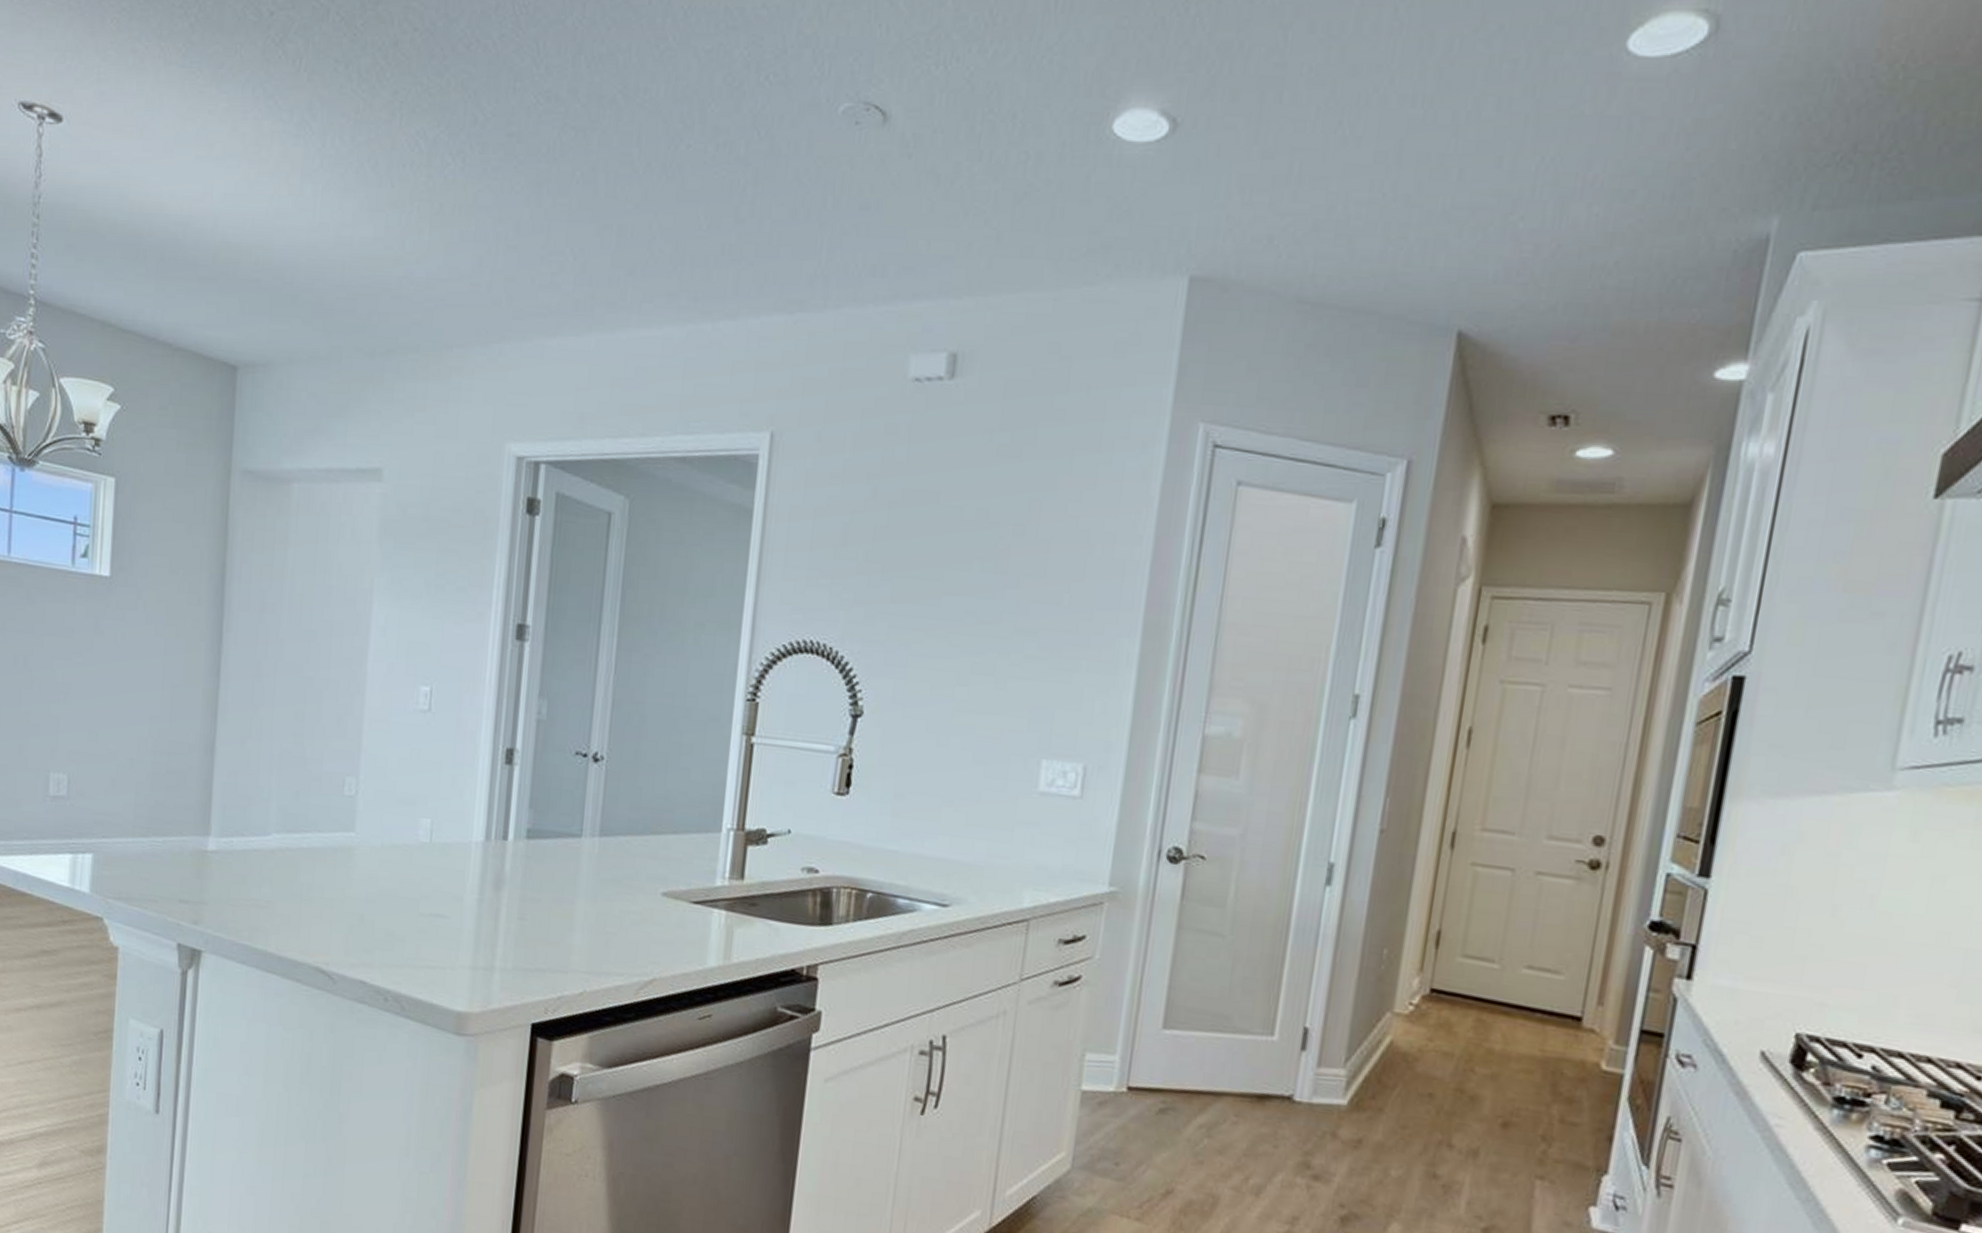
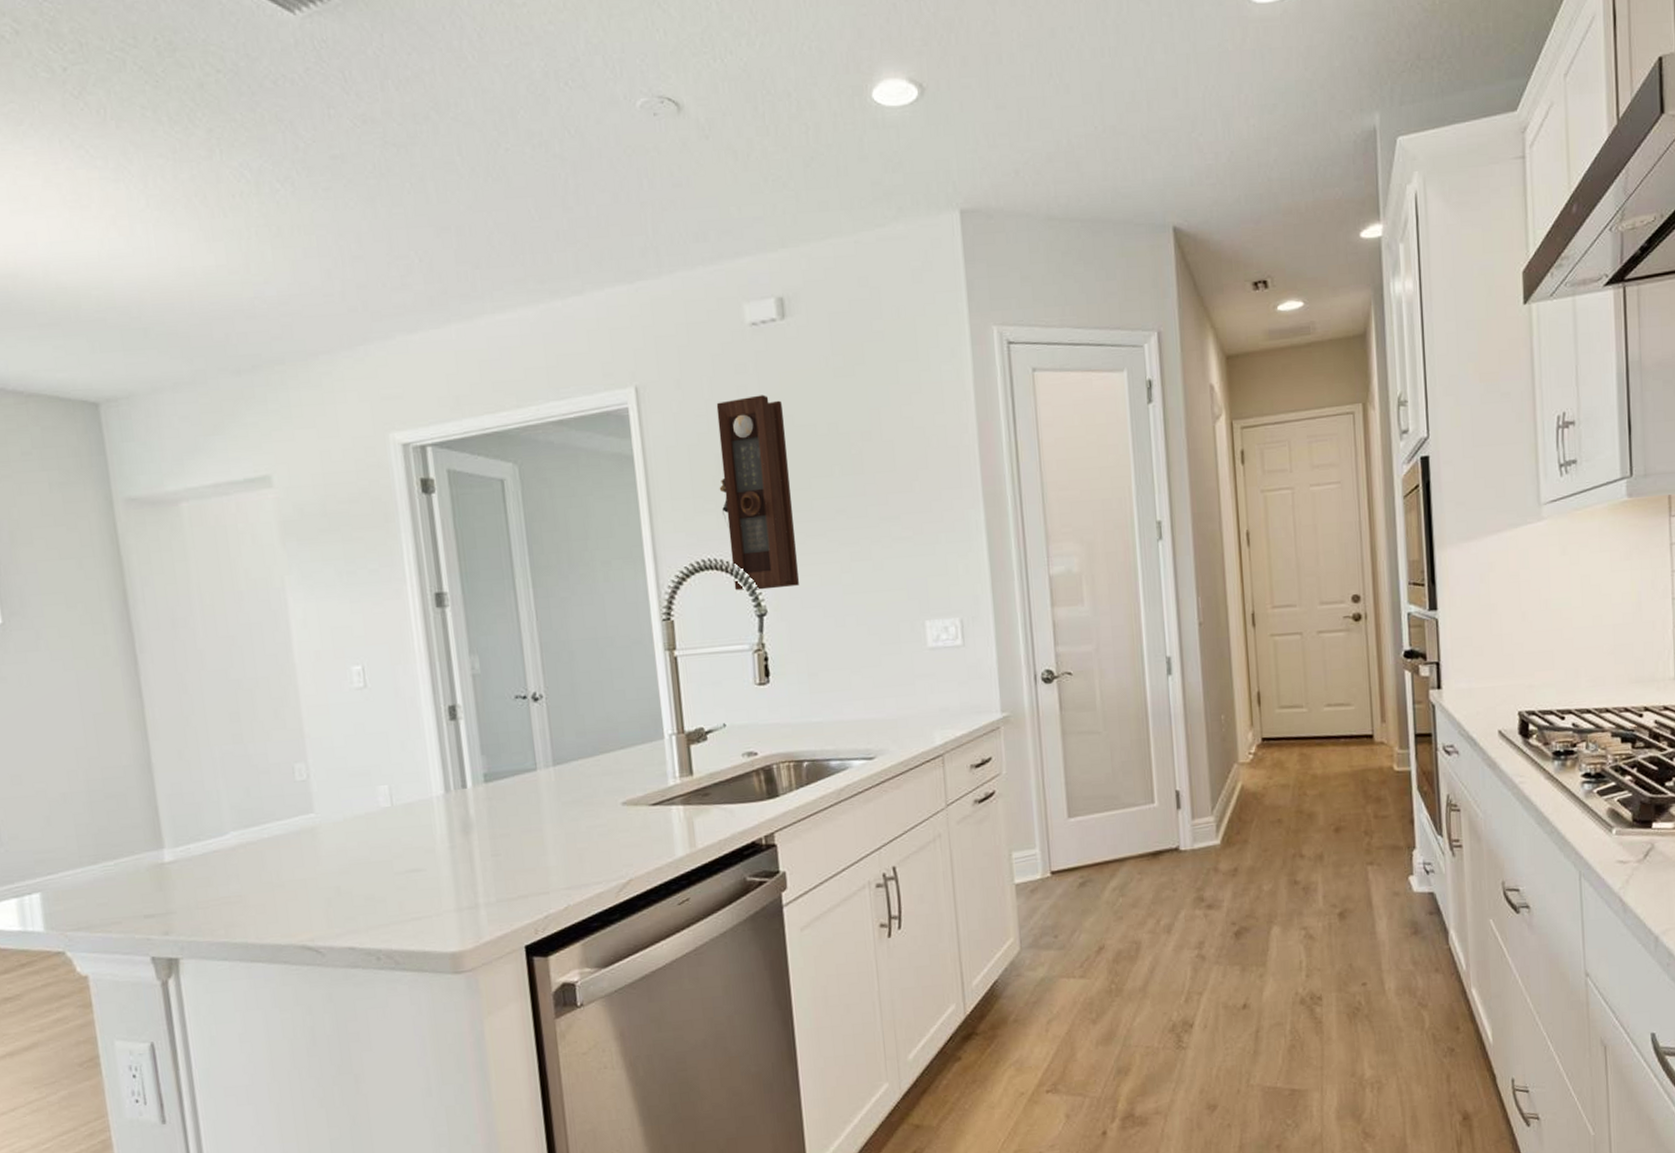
pendulum clock: none [832,462,930,690] -> present [716,394,799,591]

